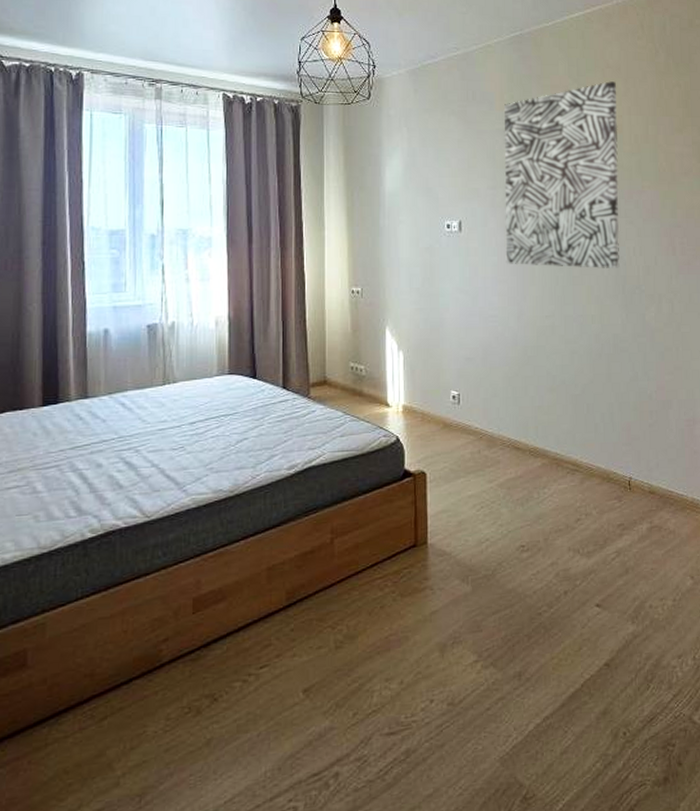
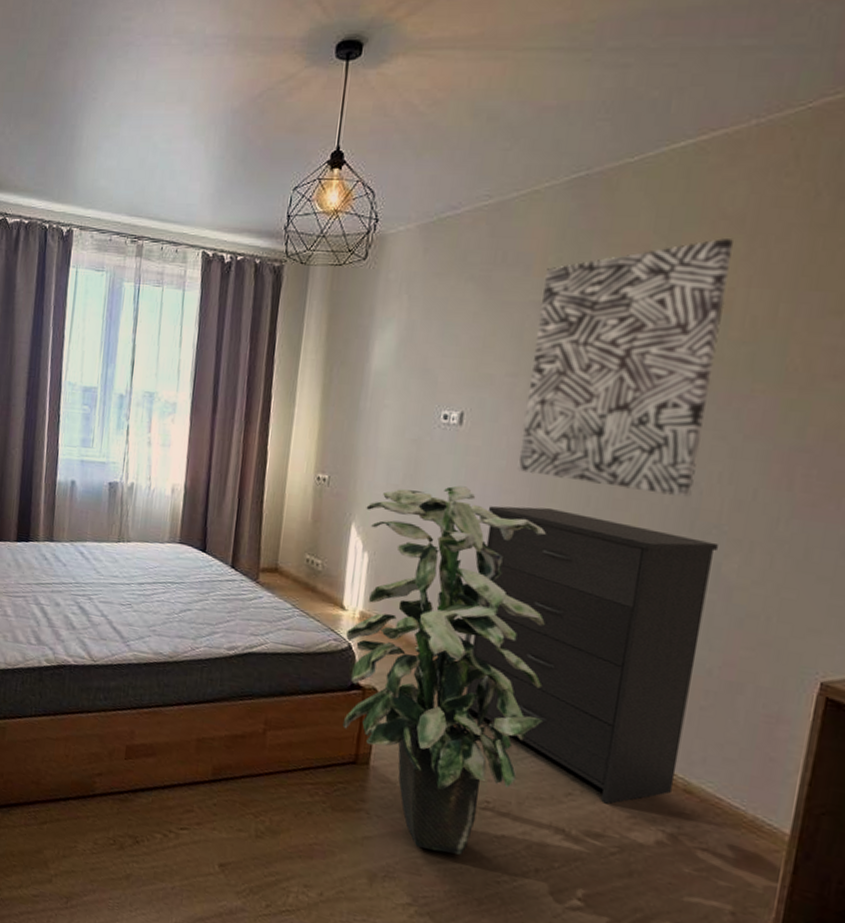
indoor plant: none [394,282,552,605] -> present [342,486,546,855]
dresser: none [489,290,643,520] -> present [465,506,718,804]

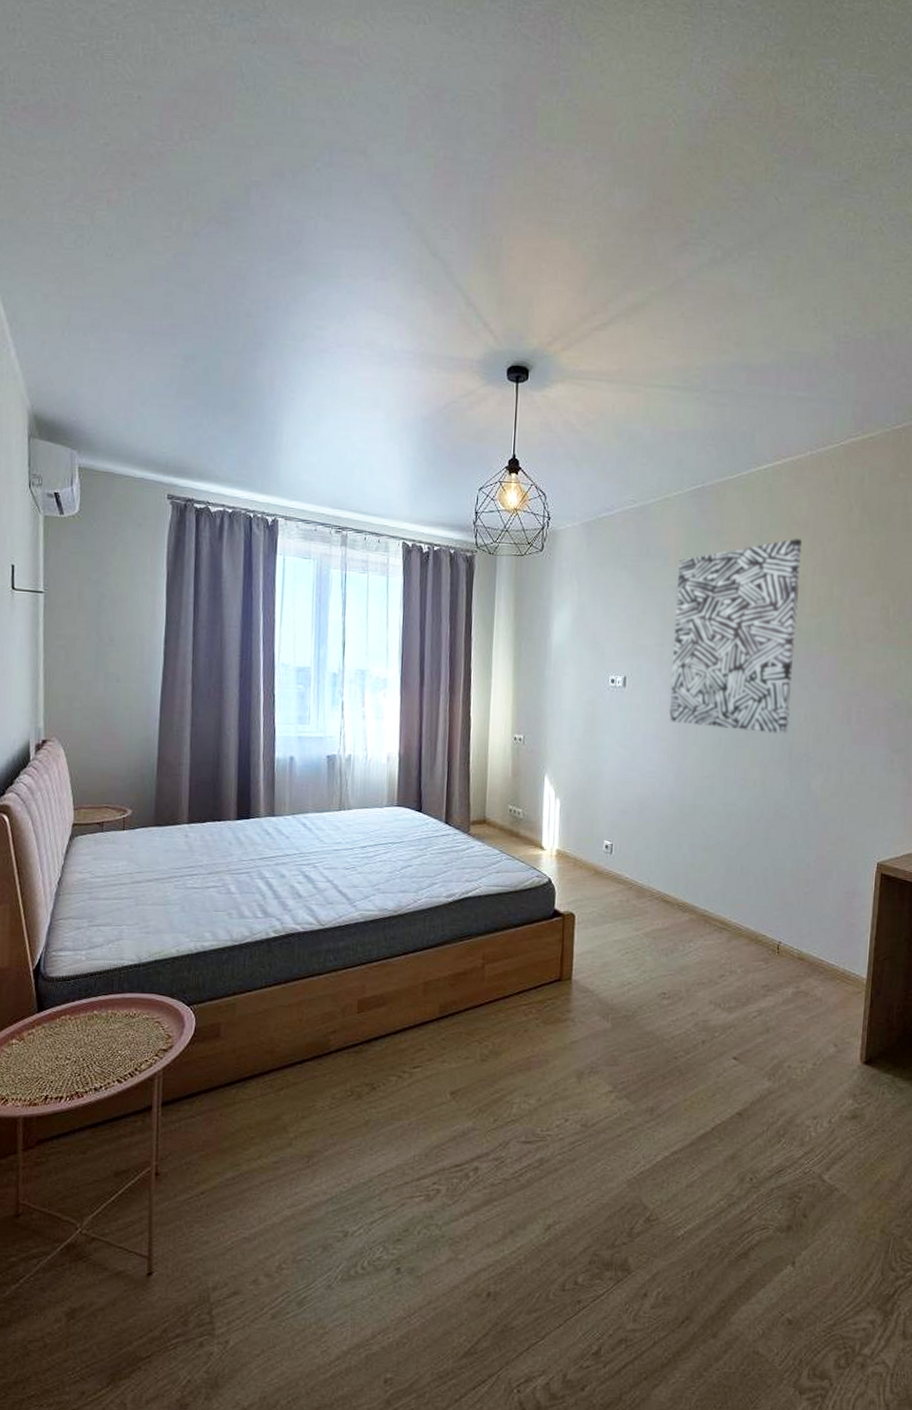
indoor plant: present [342,486,546,855] -> none [546,737,700,1042]
dresser: present [465,506,718,804] -> none [642,749,807,979]

